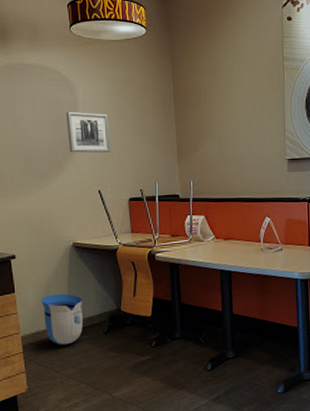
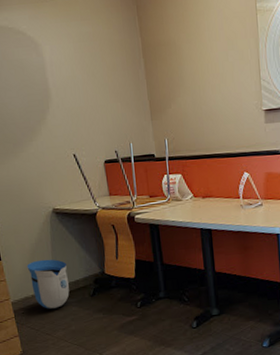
wall art: present [66,111,111,153] -> none [34,73,83,117]

